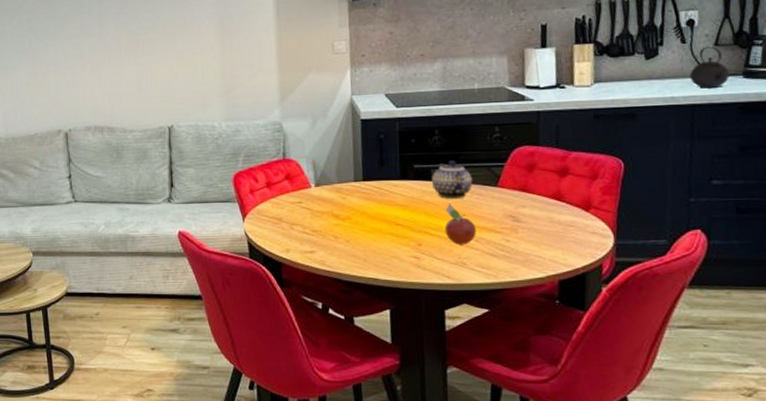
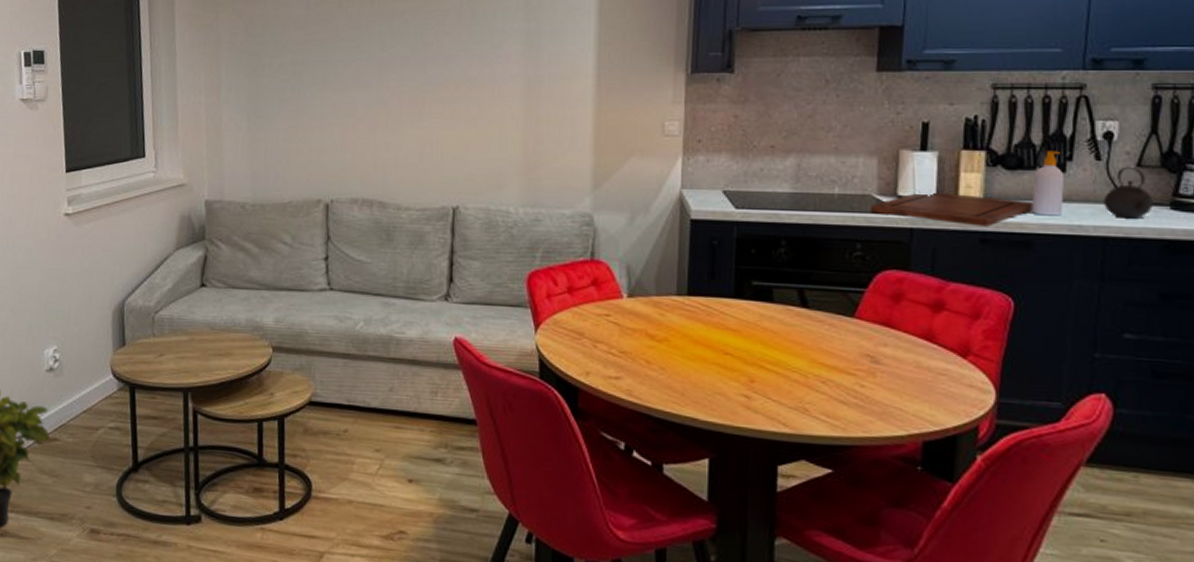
teapot: present [432,160,473,199] -> none [773,280,824,328]
fruit: present [444,202,477,245] -> none [784,332,824,386]
cutting board: none [504,80,635,105] -> present [870,191,1034,227]
soap bottle: none [632,38,658,92] -> present [1031,150,1065,216]

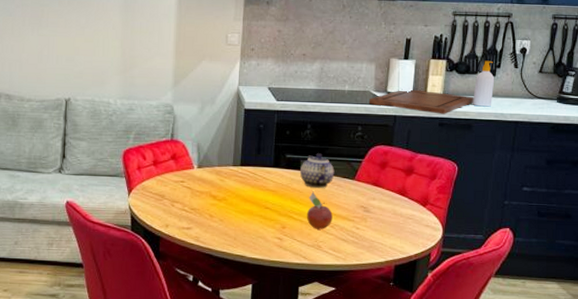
teapot: none [773,280,824,328] -> present [300,153,335,188]
fruit: none [784,332,824,386] -> present [306,191,333,230]
kettle: present [1103,166,1155,219] -> none [517,72,548,109]

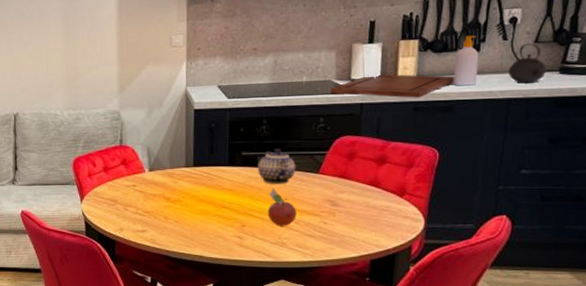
kettle: none [517,72,548,109] -> present [508,43,547,83]

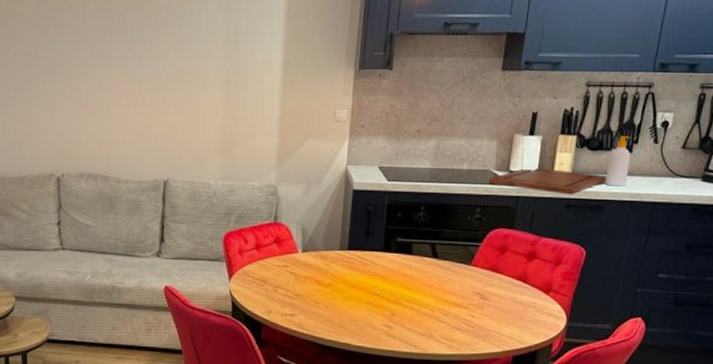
teapot: present [258,148,296,184] -> none [412,237,450,274]
fruit: present [267,187,297,226] -> none [417,277,446,317]
kettle: present [508,43,547,83] -> none [656,148,691,188]

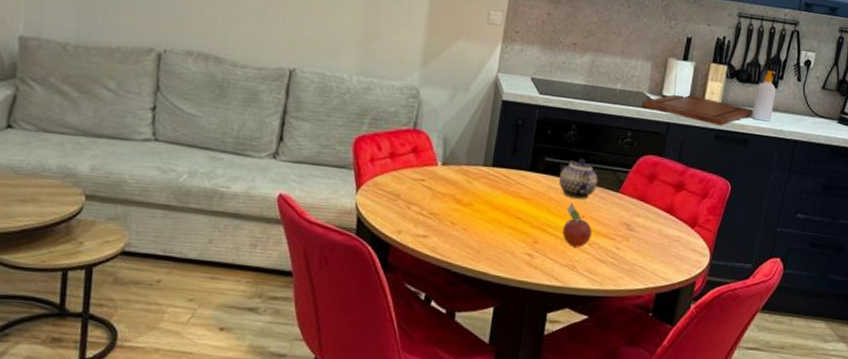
teapot: none [412,237,450,274] -> present [559,158,598,199]
fruit: none [417,277,446,317] -> present [562,202,592,248]

